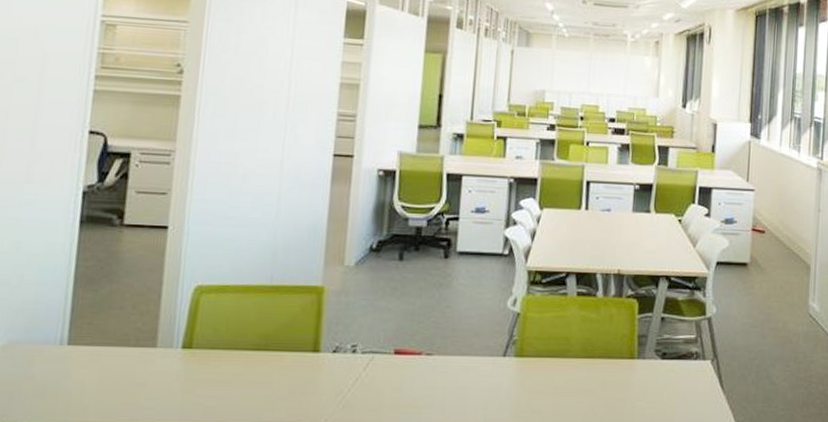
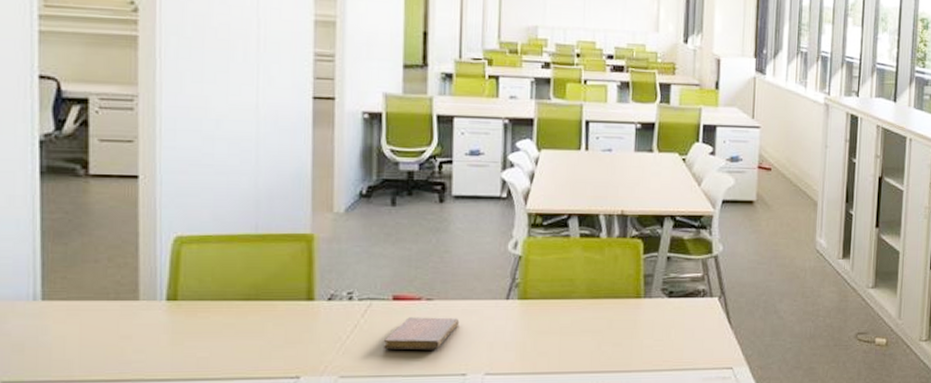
notebook: none [381,372,457,406] -> present [383,317,460,350]

